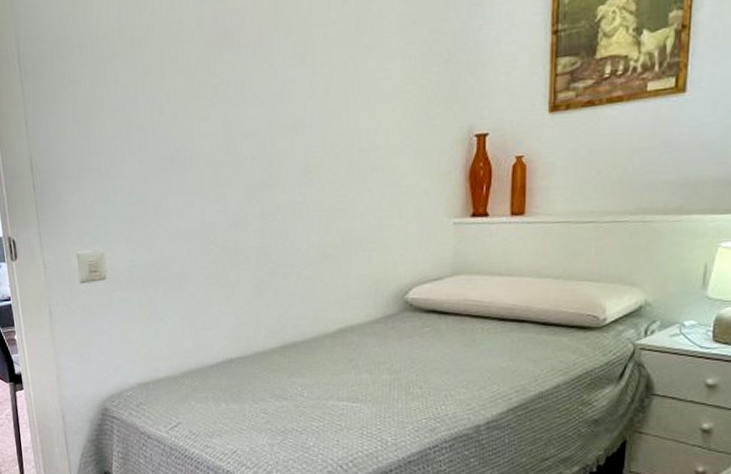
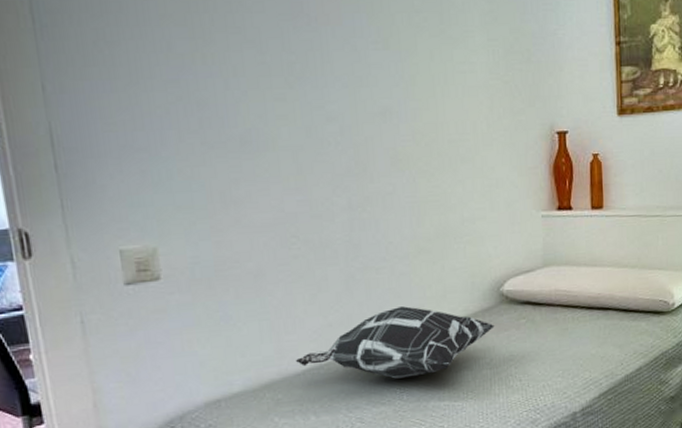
decorative pillow: none [211,310,397,377] -> present [296,306,495,379]

